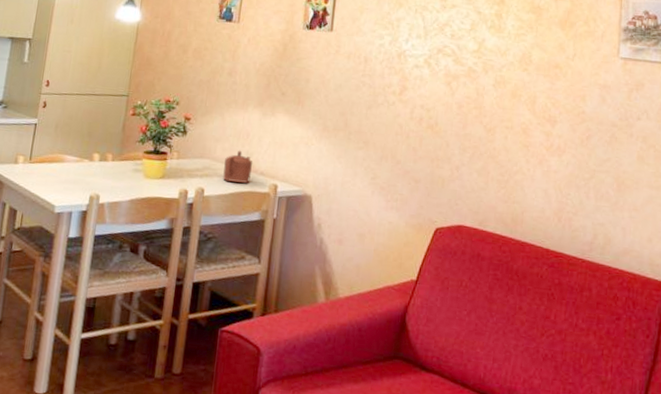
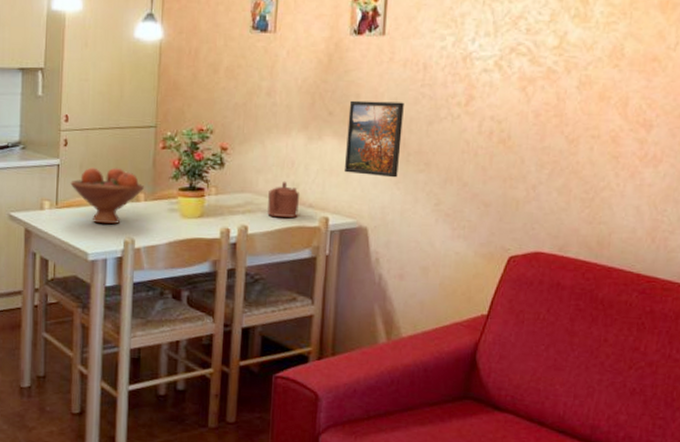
fruit bowl: none [45,128,113,181] -> present [70,167,144,225]
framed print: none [292,84,347,153] -> present [343,100,404,178]

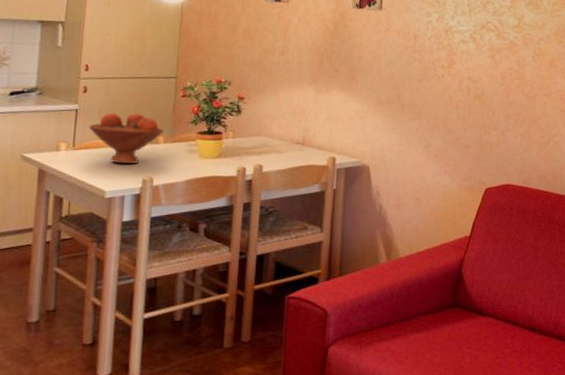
teapot: present [266,181,300,218] -> none [280,126,310,158]
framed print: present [343,100,404,178] -> none [348,61,398,125]

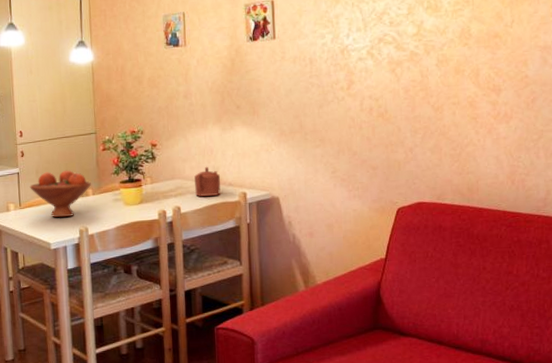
teapot: none [280,126,310,158] -> present [194,166,221,196]

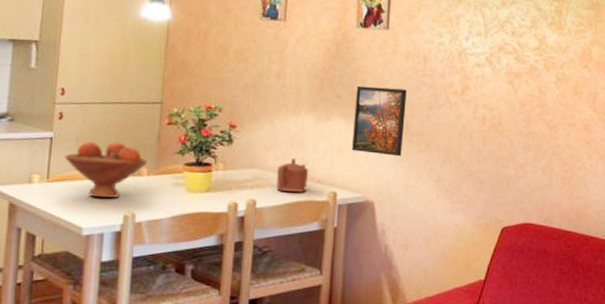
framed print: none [252,92,299,155] -> present [351,85,407,157]

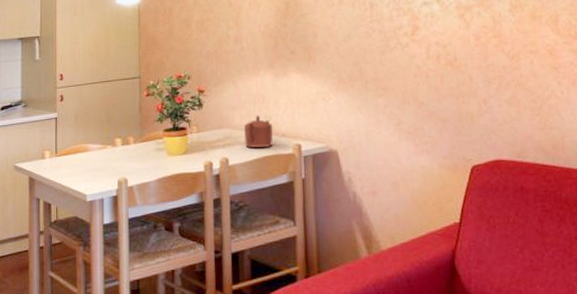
fruit bowl: present [64,141,147,199] -> none [67,115,133,167]
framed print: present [351,85,407,157] -> none [308,37,359,104]

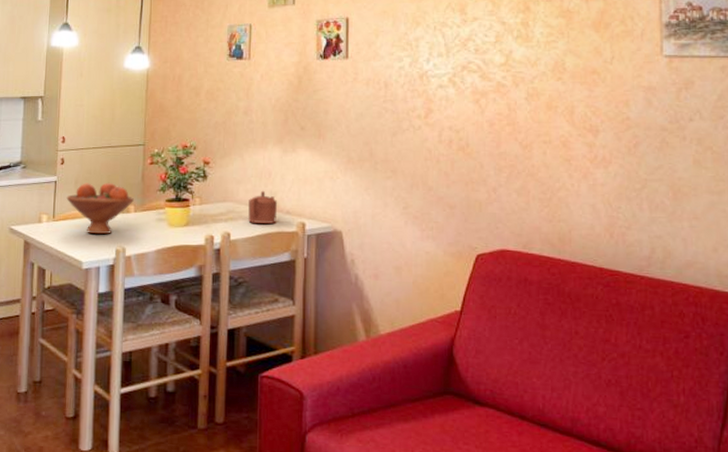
fruit bowl: none [67,115,133,167] -> present [66,182,134,235]

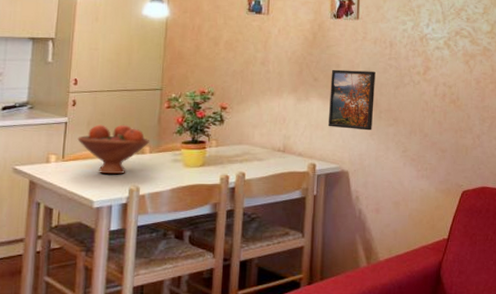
teapot: present [247,190,278,224] -> none [262,134,291,165]
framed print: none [317,116,369,185] -> present [327,69,376,131]

